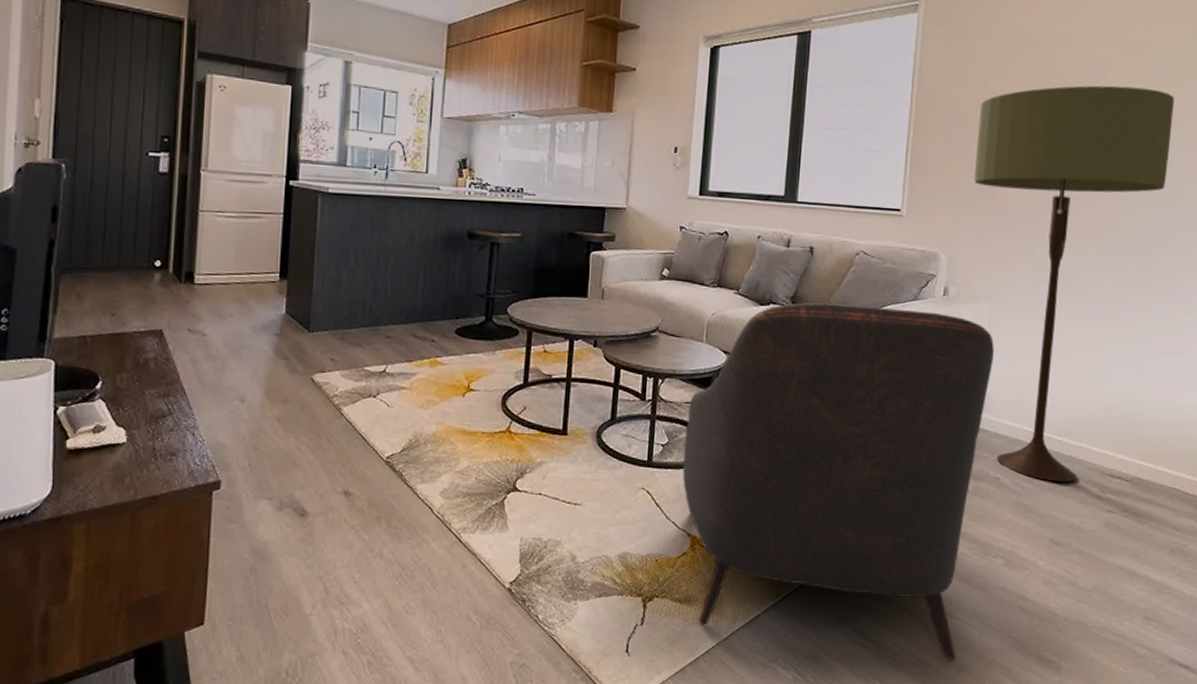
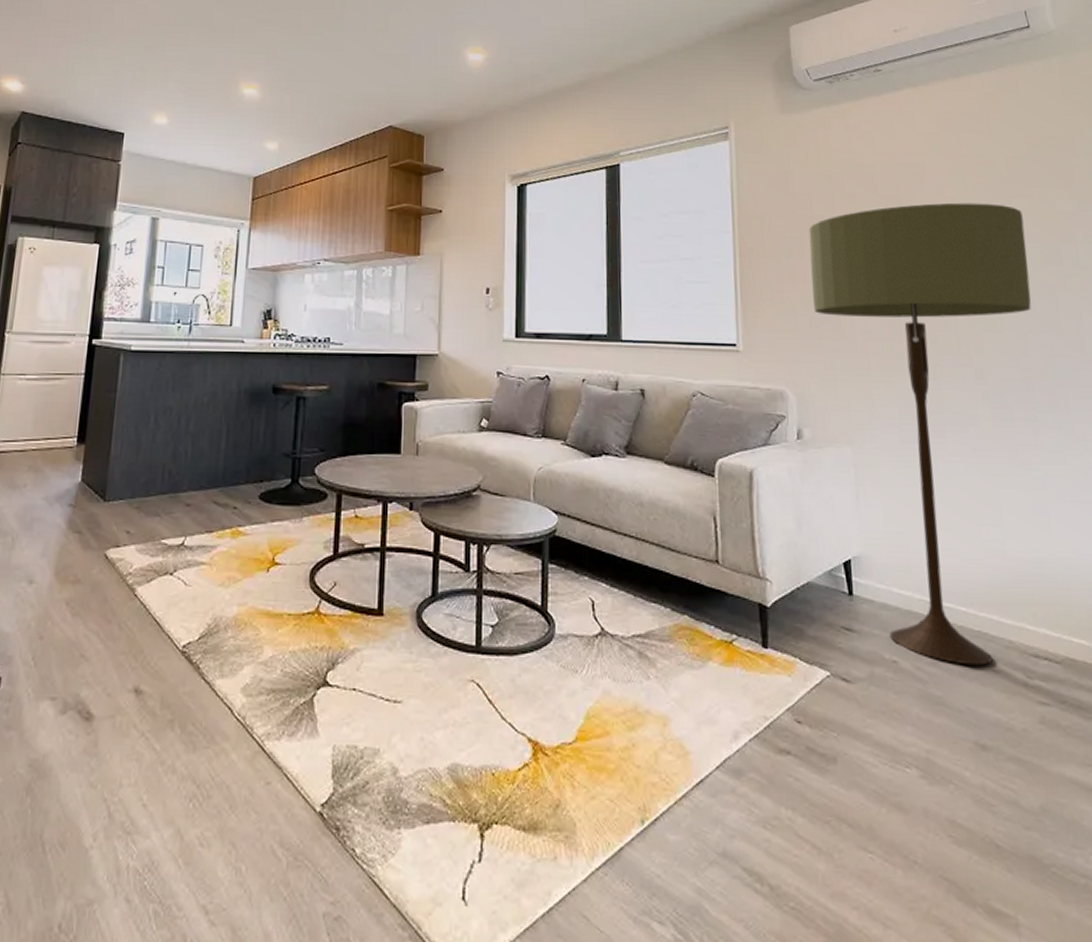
armchair: present [682,302,994,661] -> none [516,451,879,914]

